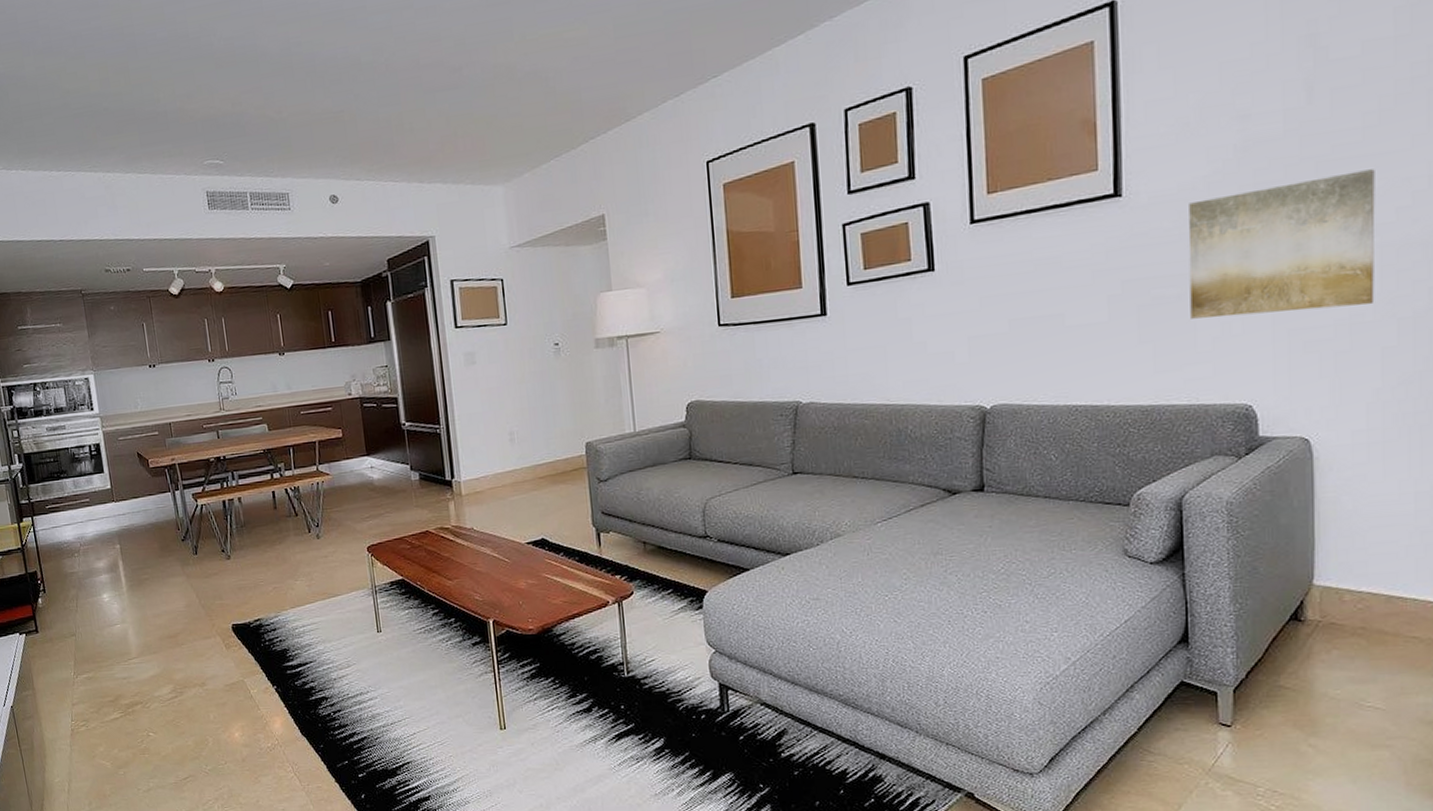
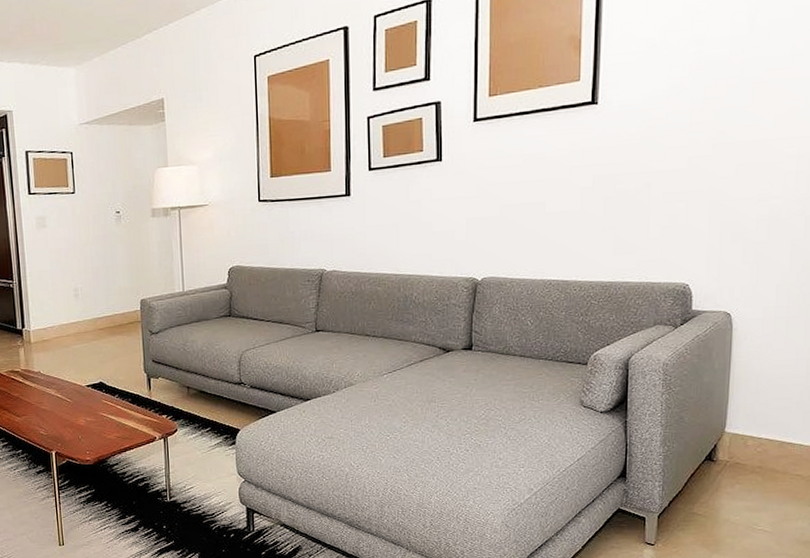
wall art: present [1188,169,1376,319] -> none [646,91,798,211]

